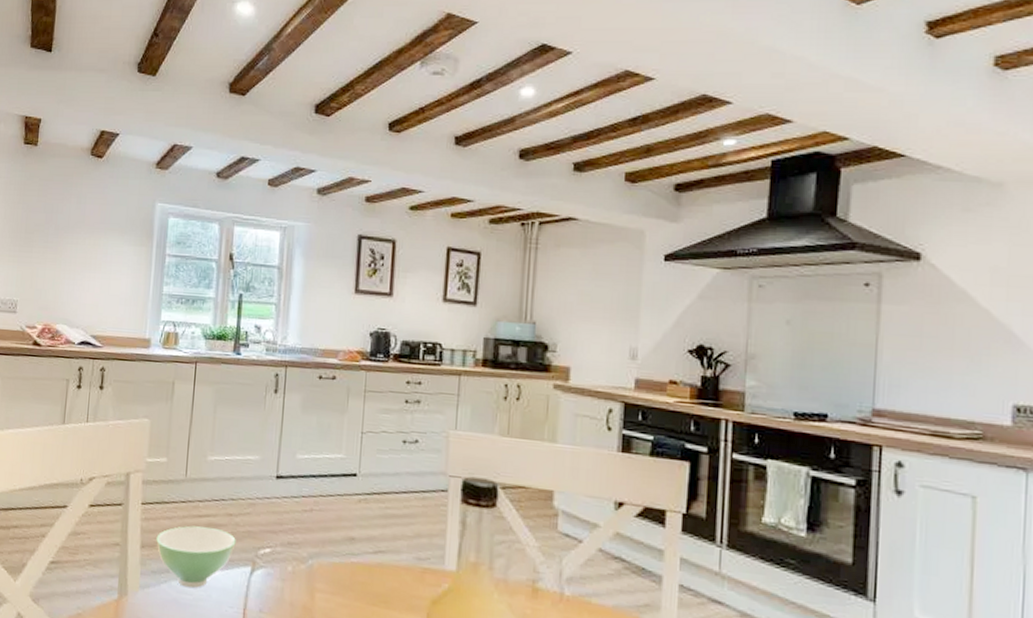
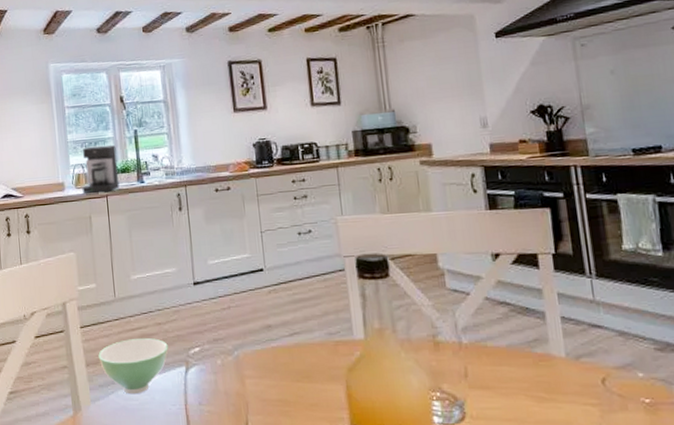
coffee maker: none [169,303,216,359] -> present [82,144,120,193]

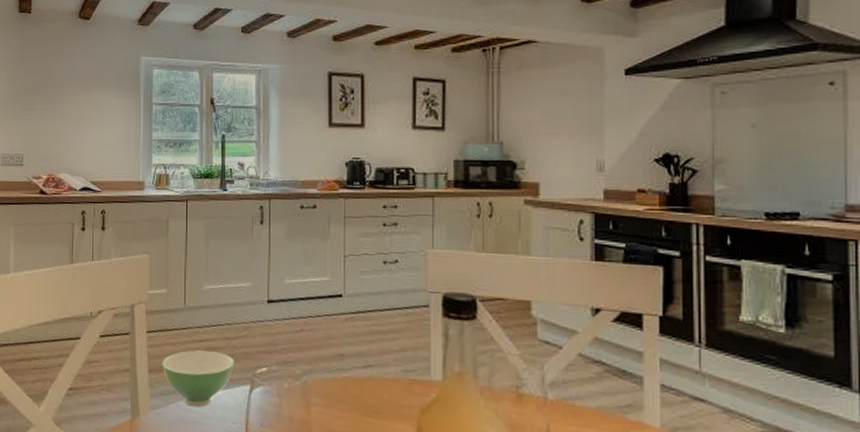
coffee maker: present [82,144,120,193] -> none [162,147,201,197]

